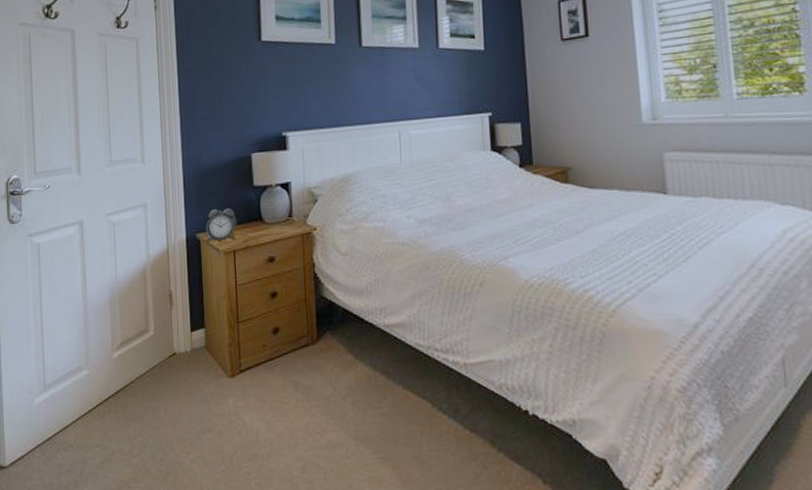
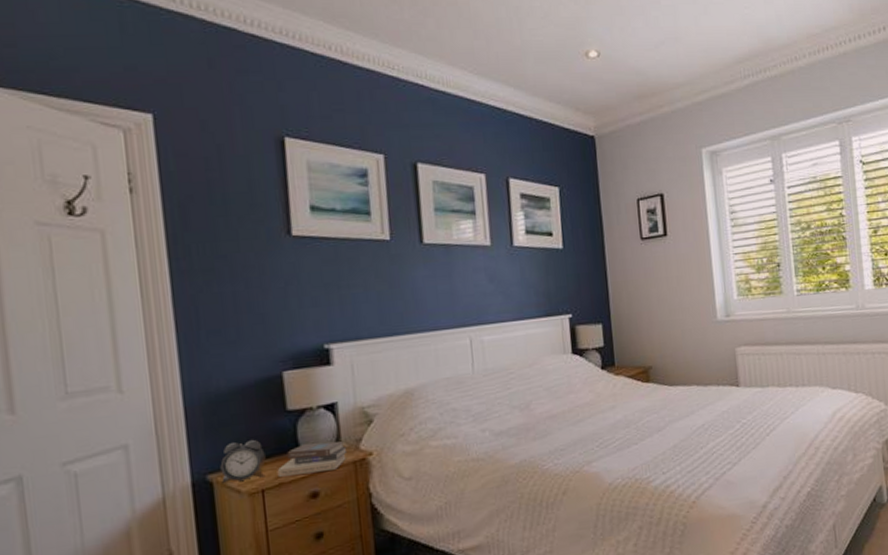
books: none [245,214,297,241] -> present [277,441,347,477]

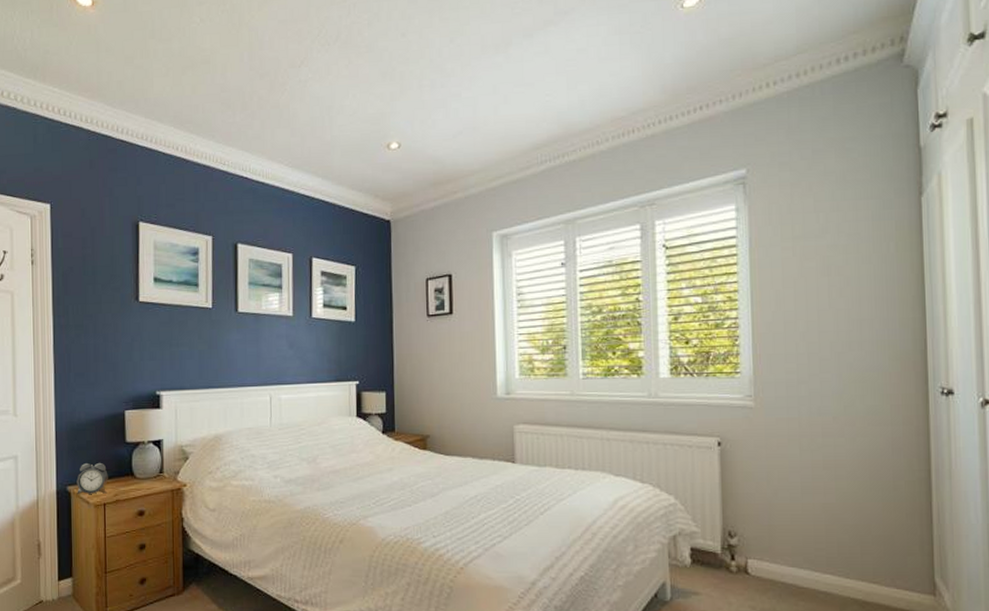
books: present [277,441,347,477] -> none [115,470,168,495]

